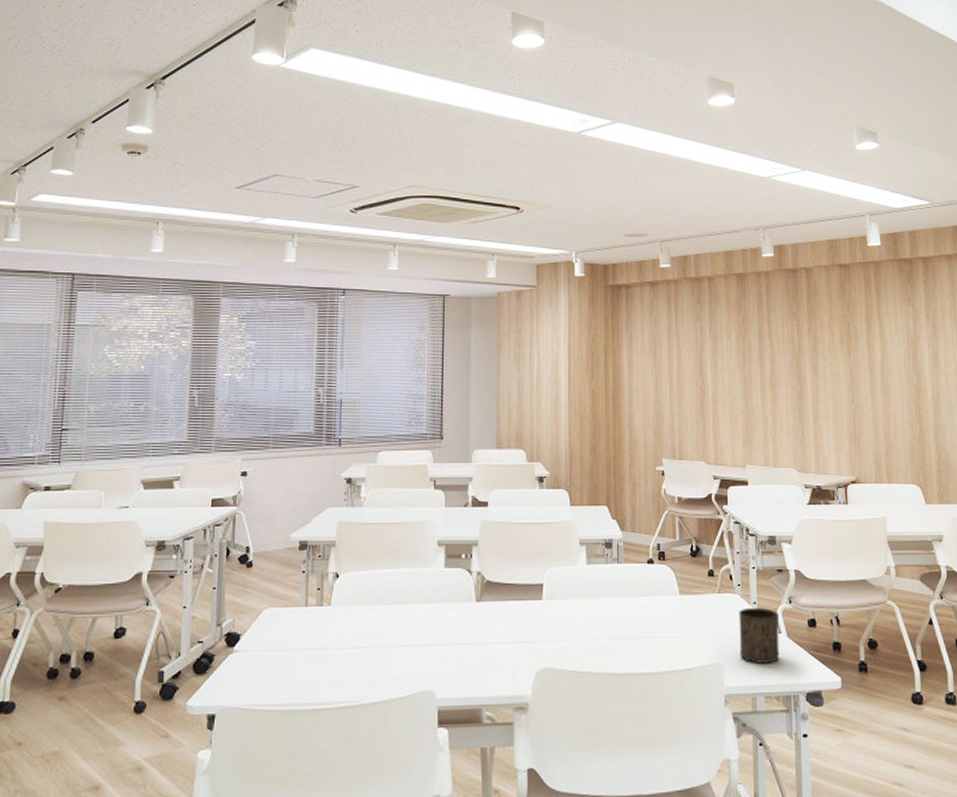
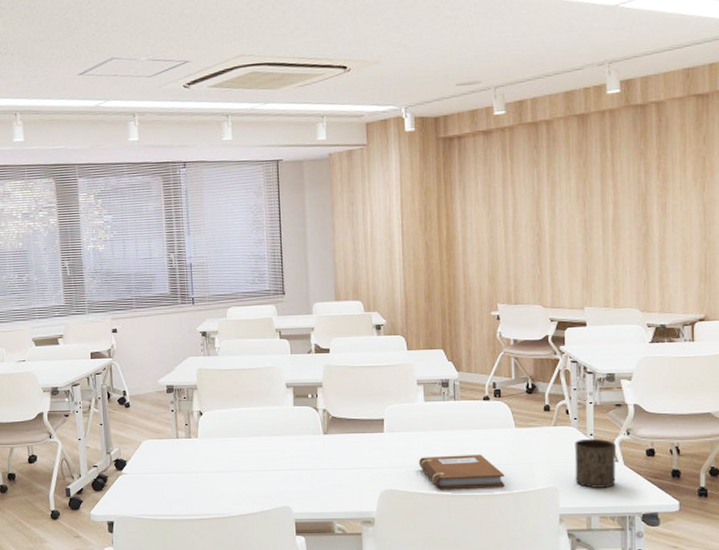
notebook: none [579,626,669,667] -> present [419,455,505,489]

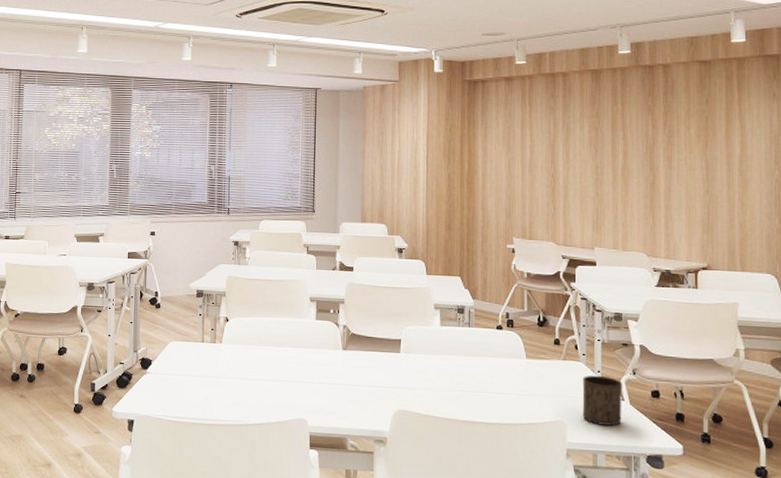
notebook: present [419,455,505,489] -> none [432,380,515,417]

